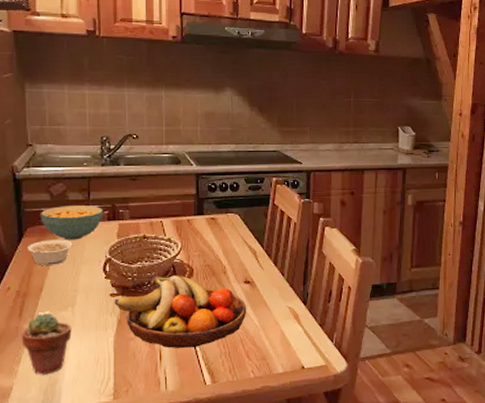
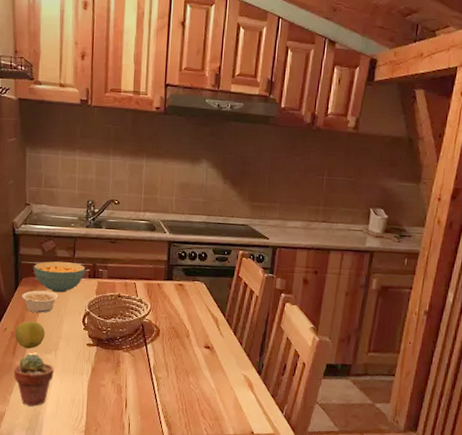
apple: none [20,275,59,308] -> present [14,321,45,349]
fruit bowl: present [114,275,247,348] -> none [90,332,205,401]

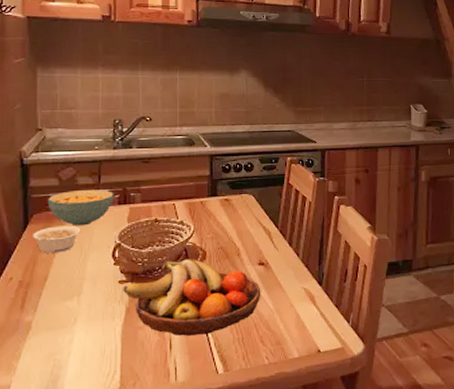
potted succulent: present [13,353,54,407] -> none [22,303,77,371]
apple: present [14,321,45,349] -> none [23,263,65,298]
fruit bowl: none [90,332,205,401] -> present [123,259,261,336]

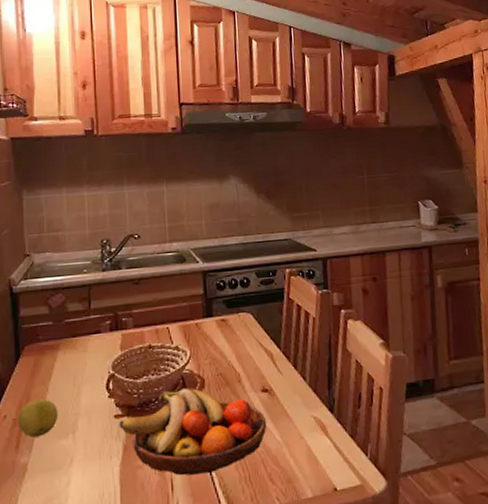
apple: none [23,263,65,298] -> present [17,399,59,438]
legume: present [31,225,80,253] -> none [24,357,72,388]
cereal bowl: present [47,190,114,226] -> none [38,316,105,357]

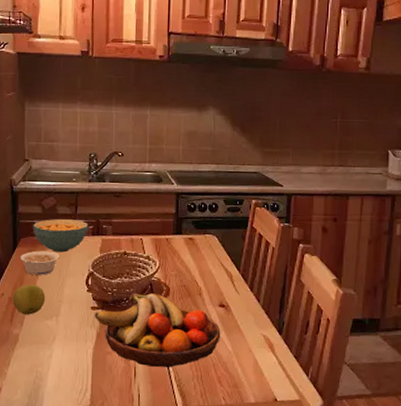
legume: none [24,357,72,388] -> present [19,250,59,275]
cereal bowl: none [38,316,105,357] -> present [32,219,89,253]

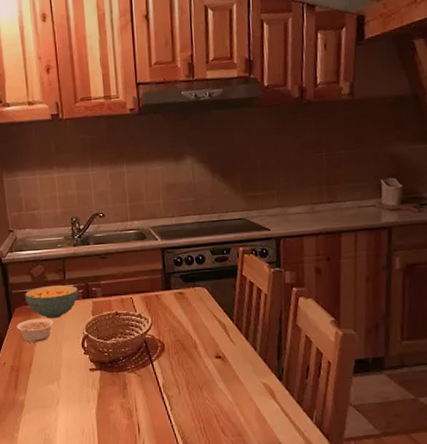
apple: present [12,284,46,315] -> none [14,352,45,381]
fruit bowl: present [94,293,221,367] -> none [94,350,220,422]

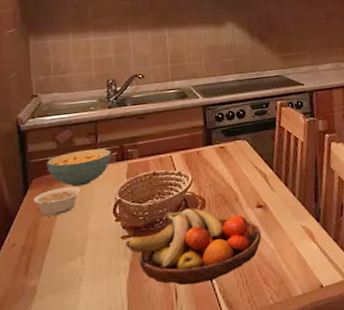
fruit bowl: none [94,350,220,422] -> present [126,208,262,286]

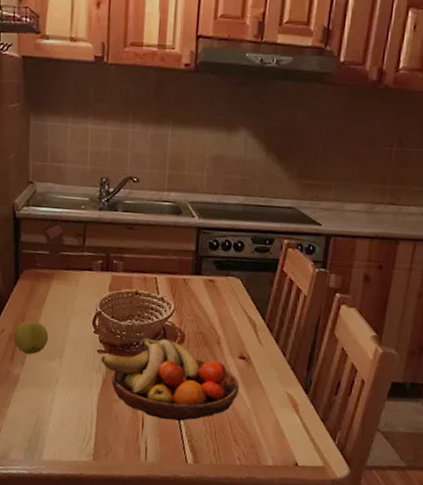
apple: none [26,225,67,262] -> present [13,321,49,355]
legume: present [32,187,80,216] -> none [21,284,64,312]
cereal bowl: present [46,148,112,187] -> none [35,250,98,289]

